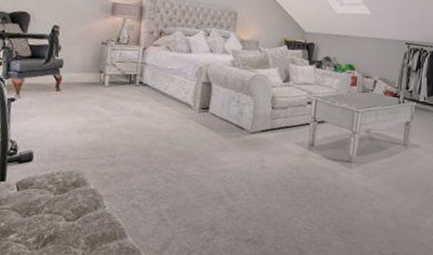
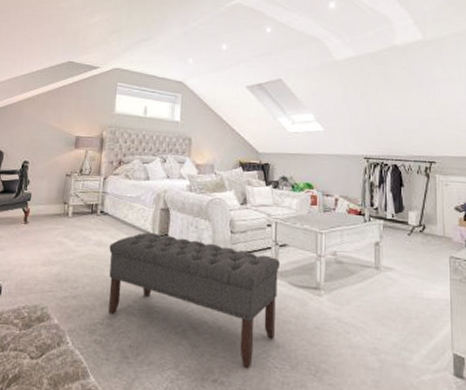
bench: none [147,104,317,229] -> present [108,232,280,368]

